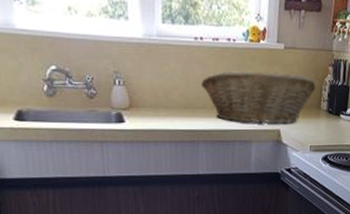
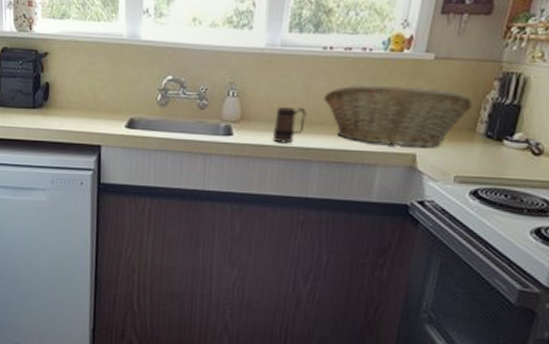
mug: none [161,94,188,127] -> present [272,107,306,144]

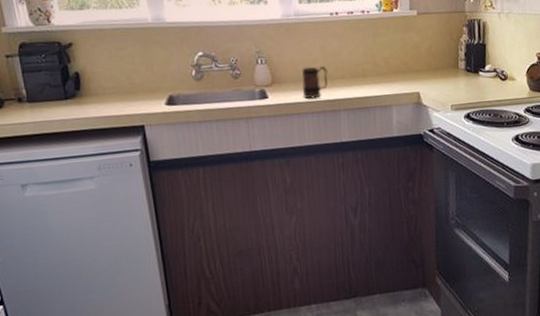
fruit basket: present [324,84,472,148] -> none [339,37,452,89]

